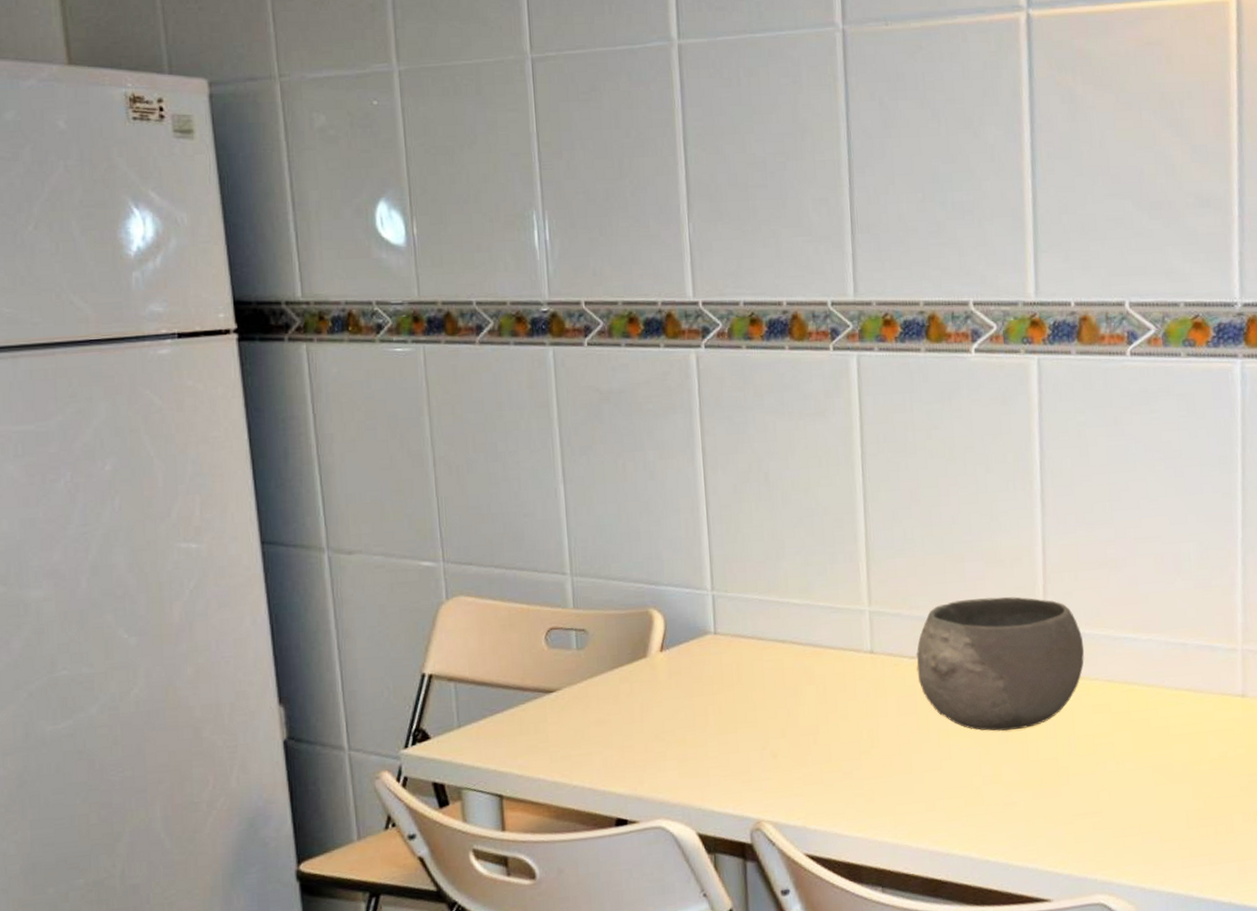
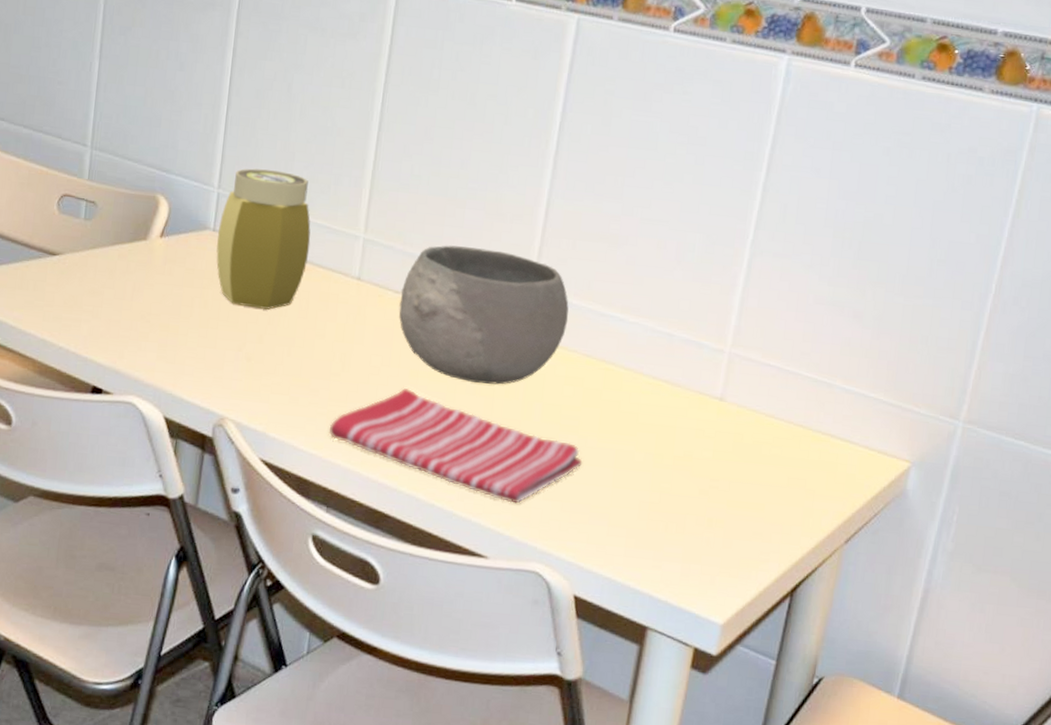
jar: none [719,560,817,704] -> present [216,168,311,310]
dish towel: none [869,750,1125,841] -> present [328,387,583,504]

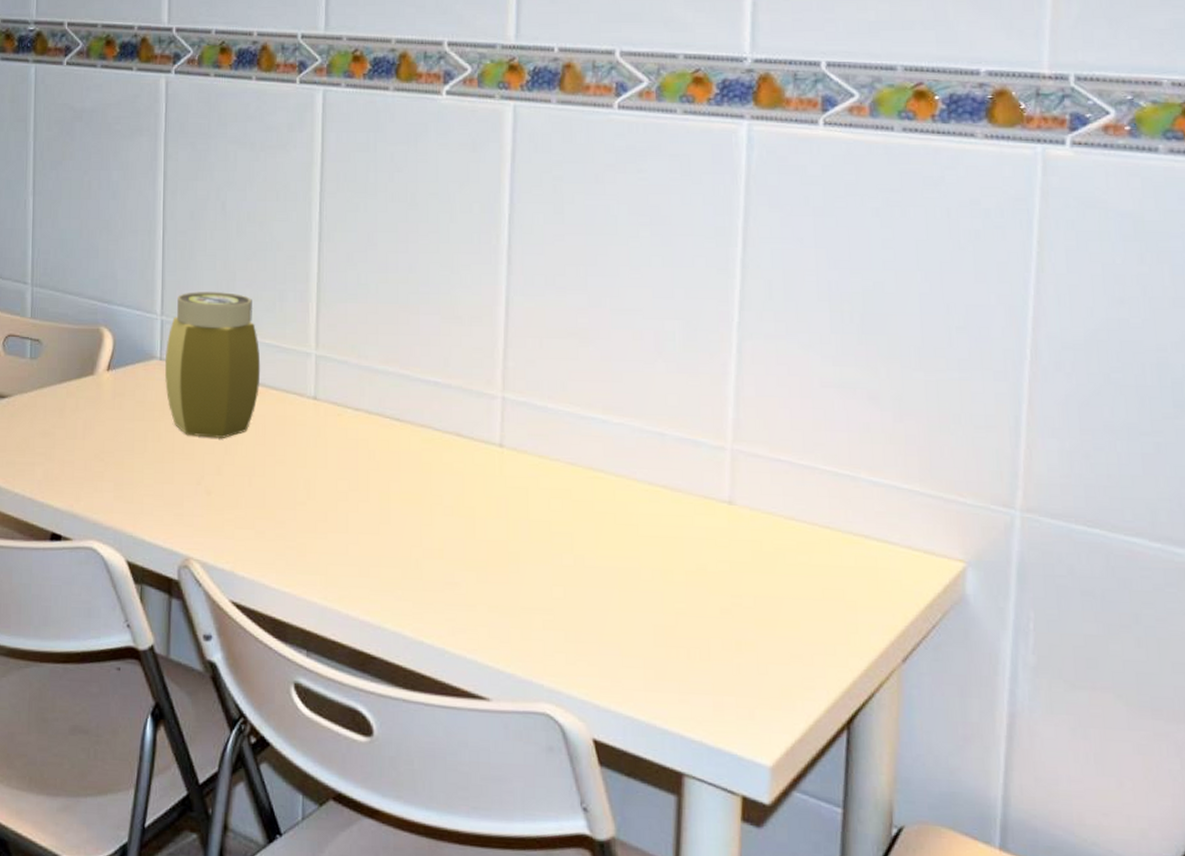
dish towel: present [328,387,583,504] -> none [300,512,583,636]
bowl: present [399,245,569,385] -> none [361,355,546,503]

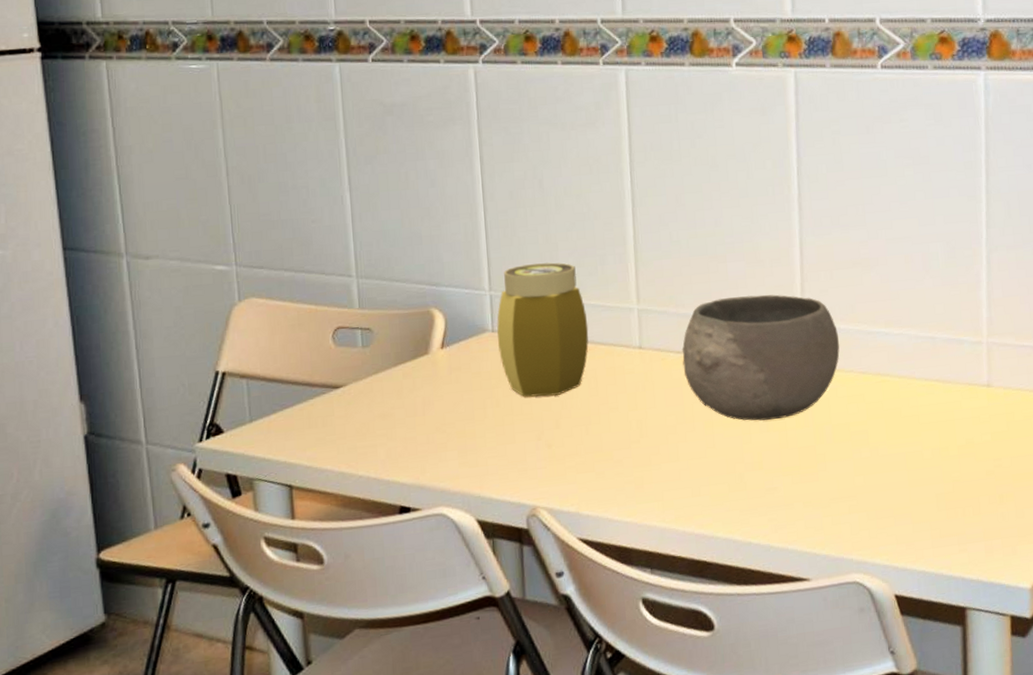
bowl: none [361,355,546,503] -> present [682,294,840,421]

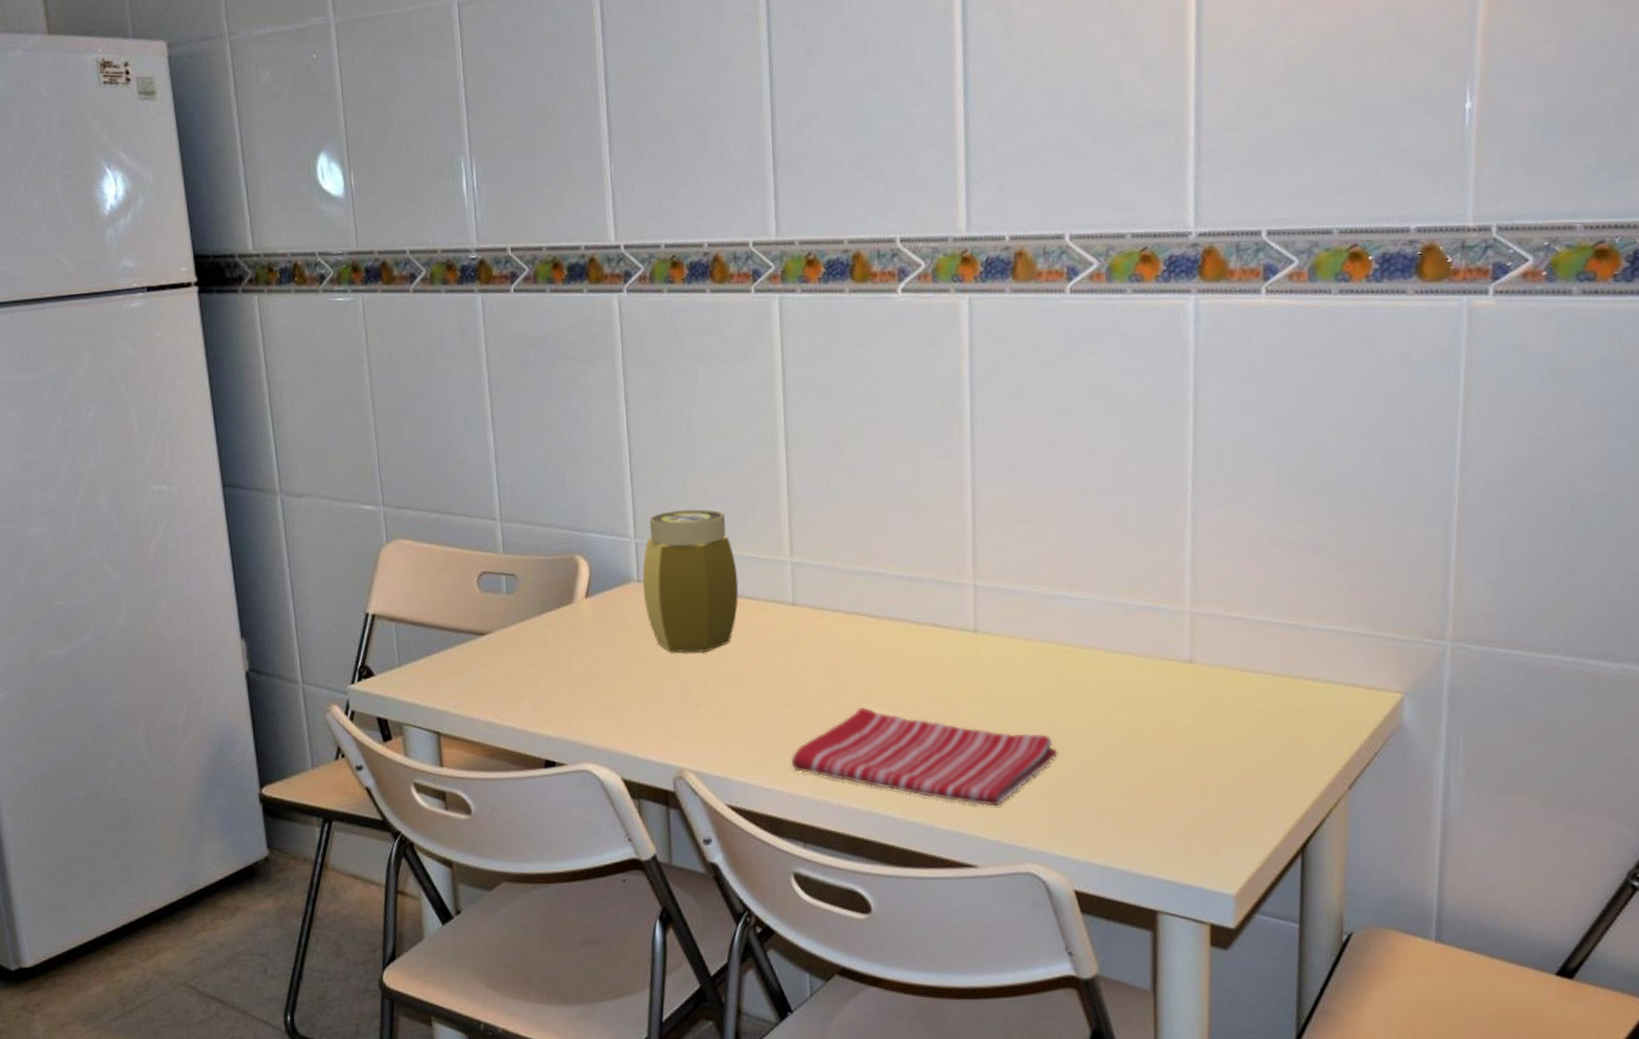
dish towel: none [638,439,879,524] -> present [791,706,1058,807]
bowl: present [682,294,840,421] -> none [838,550,1016,690]

